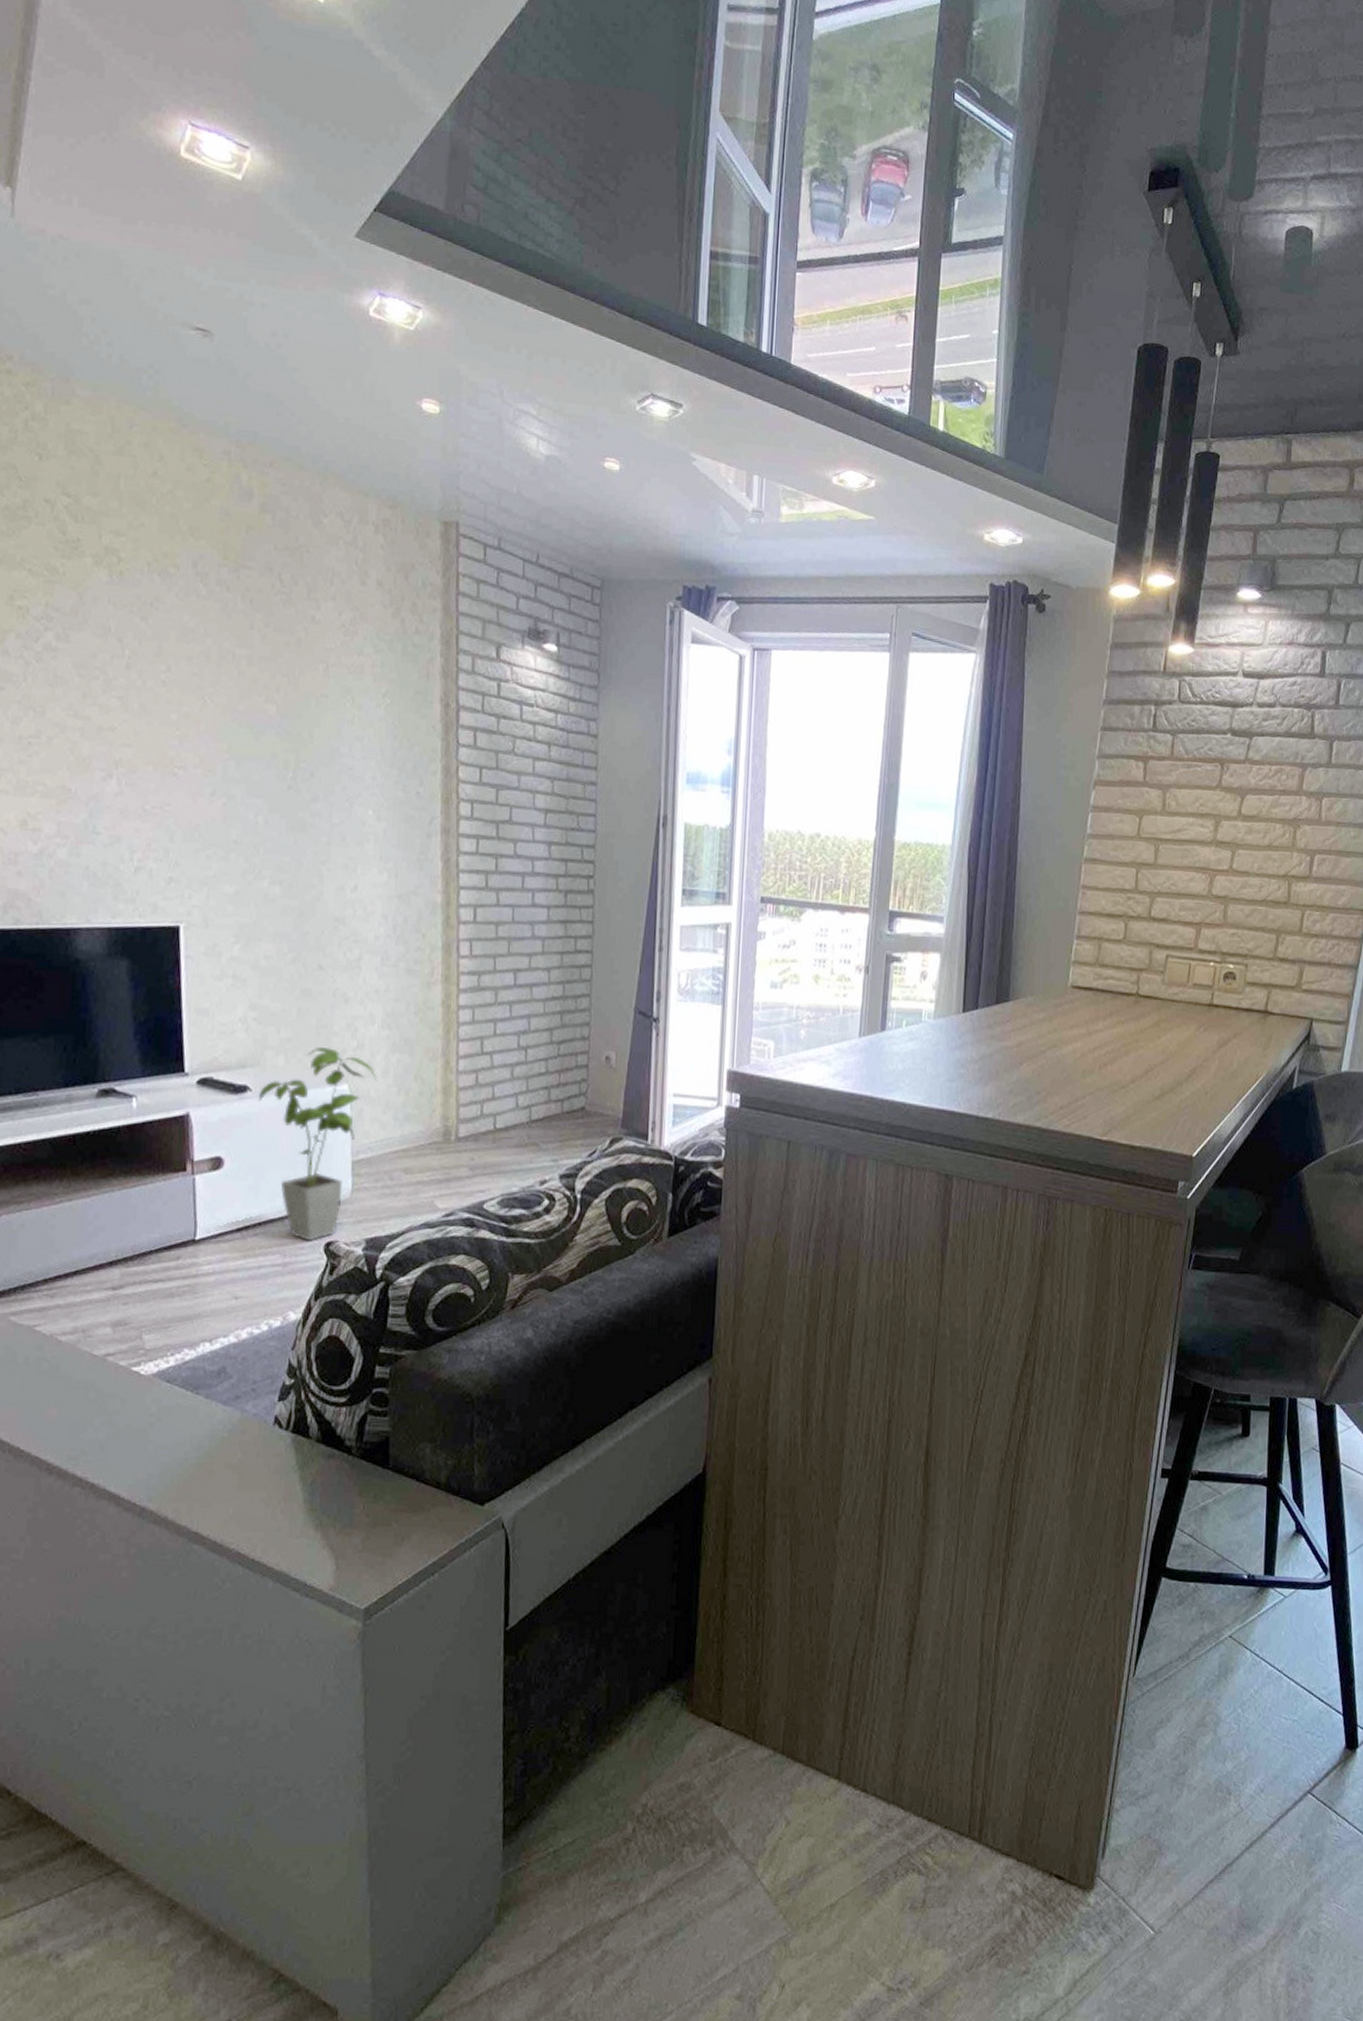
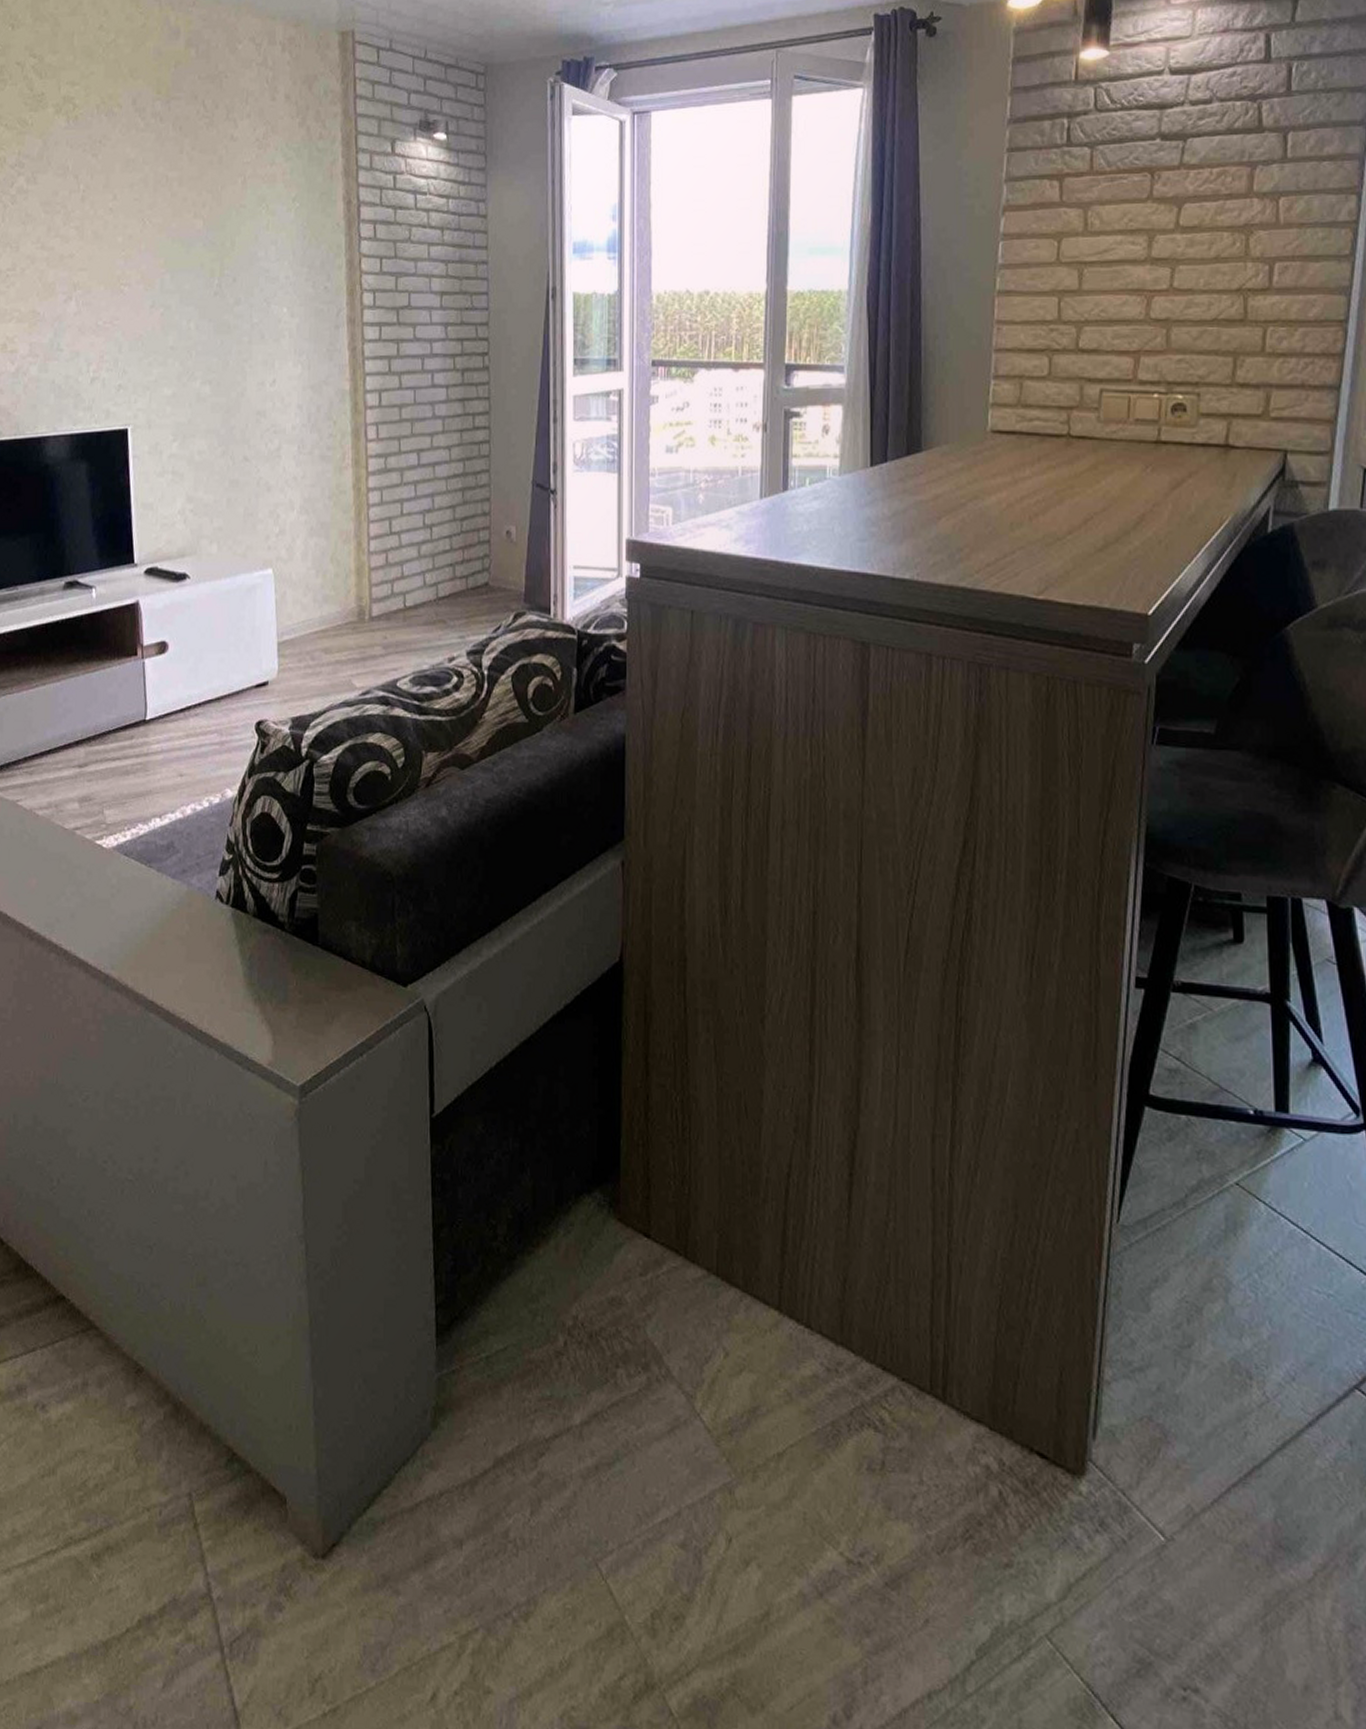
house plant: present [258,1047,377,1241] -> none [195,535,297,721]

